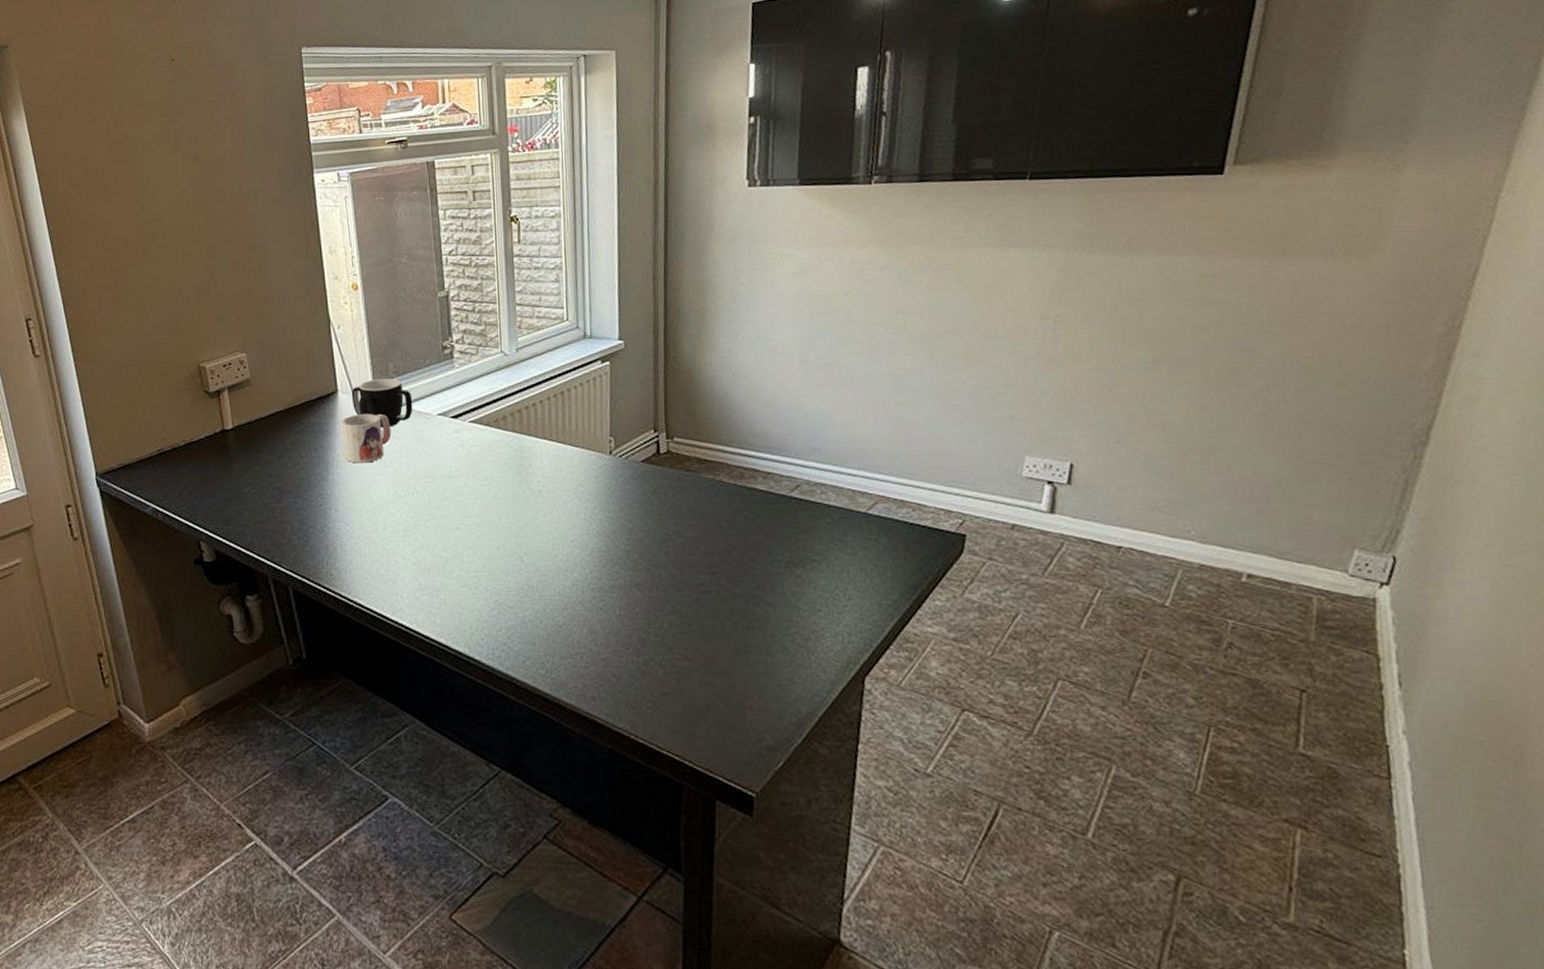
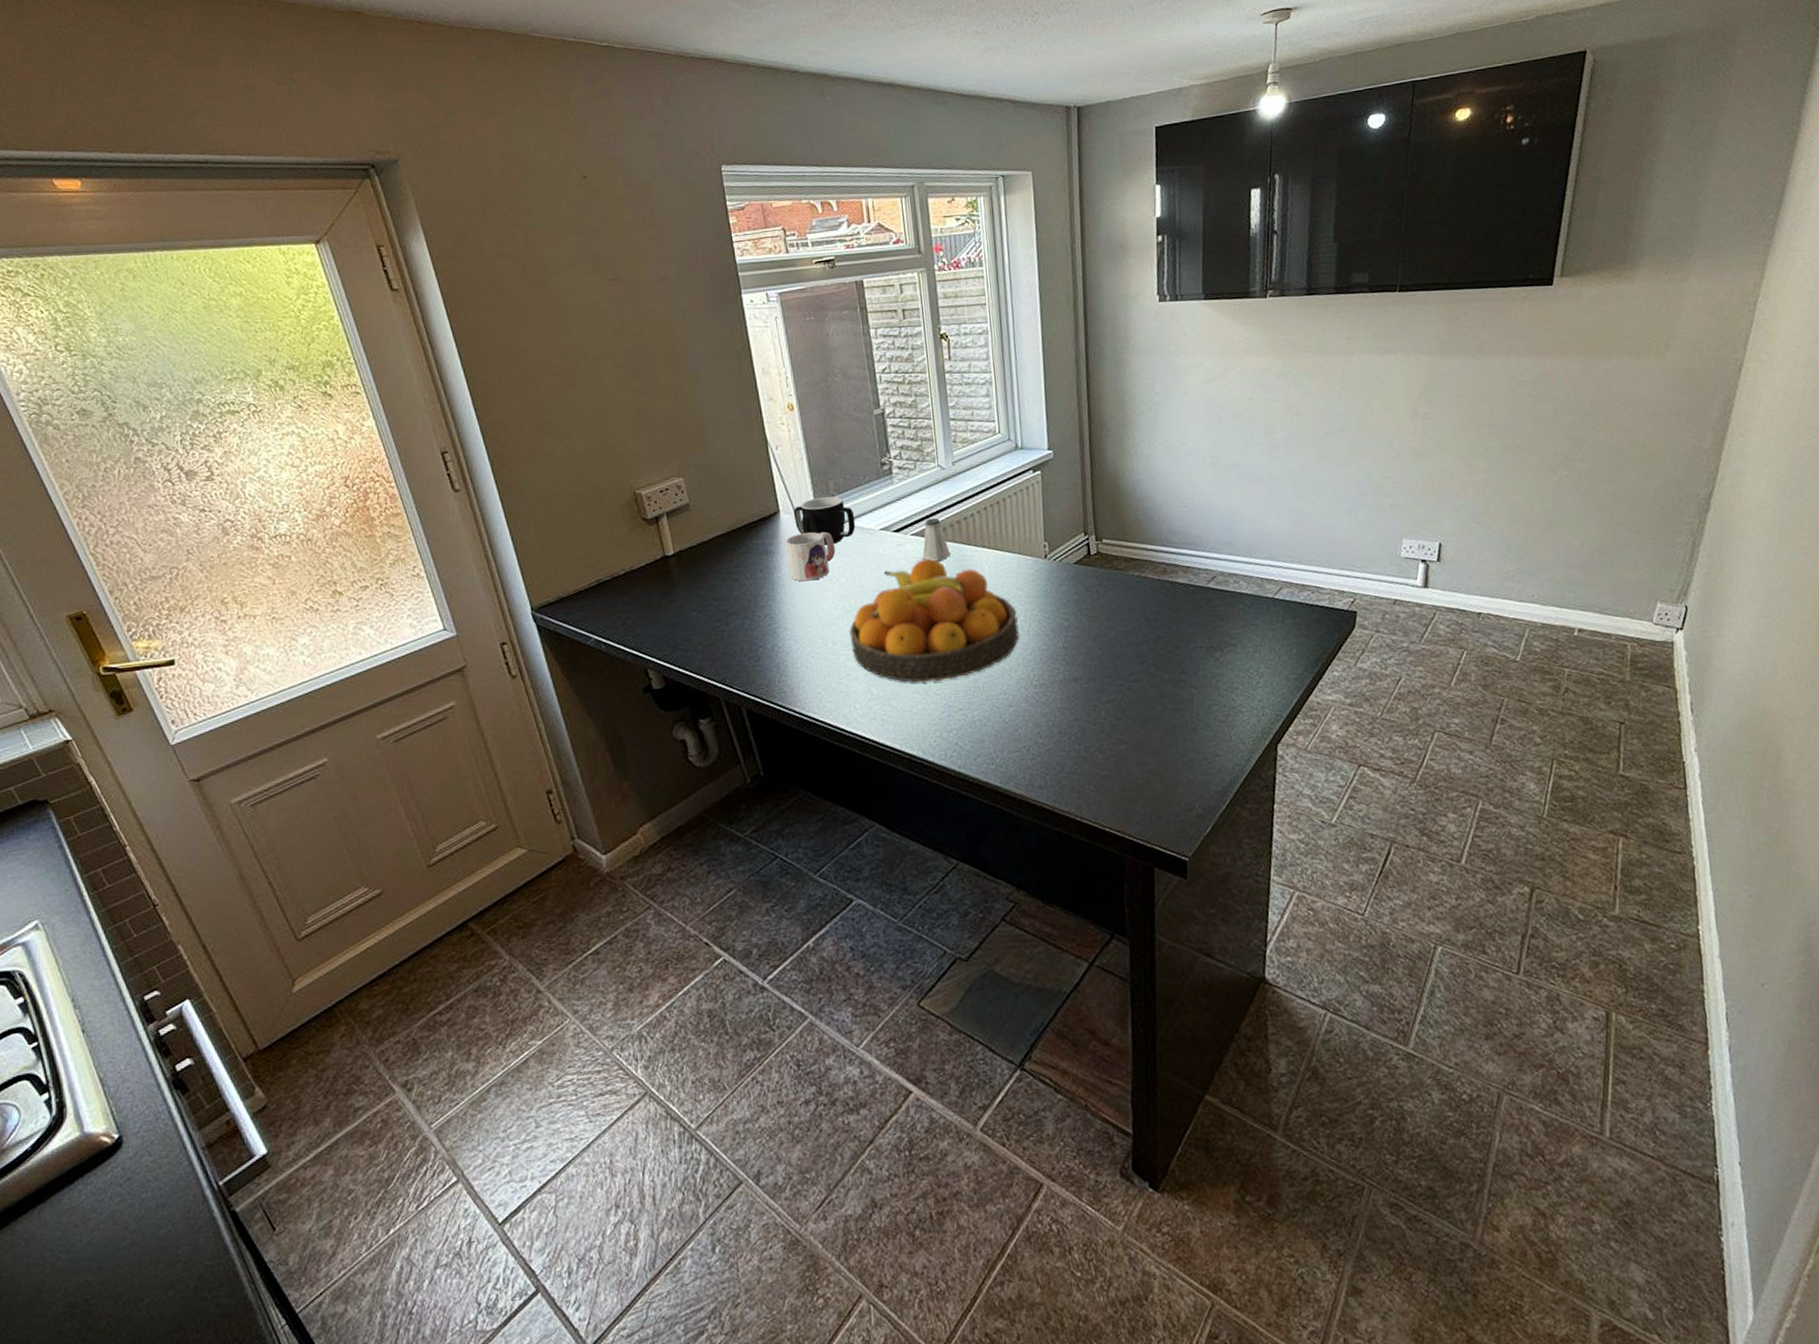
fruit bowl: none [400,447,578,576] -> present [849,558,1019,682]
saltshaker: none [480,405,509,450] -> present [922,518,950,561]

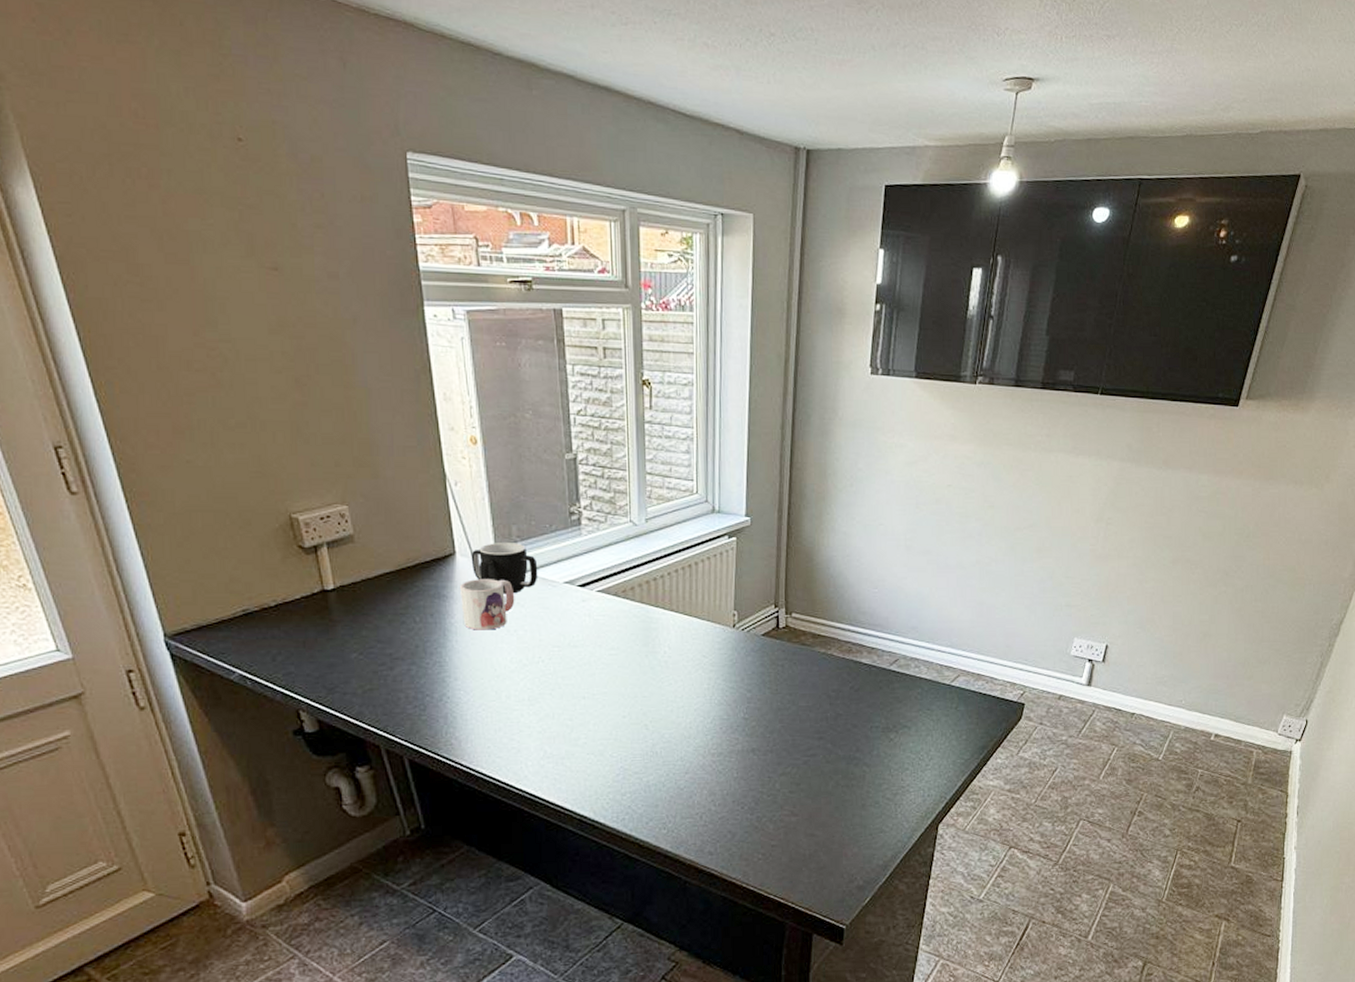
fruit bowl: present [849,558,1019,682] -> none [525,617,701,744]
saltshaker: present [922,518,950,561] -> none [608,575,636,620]

